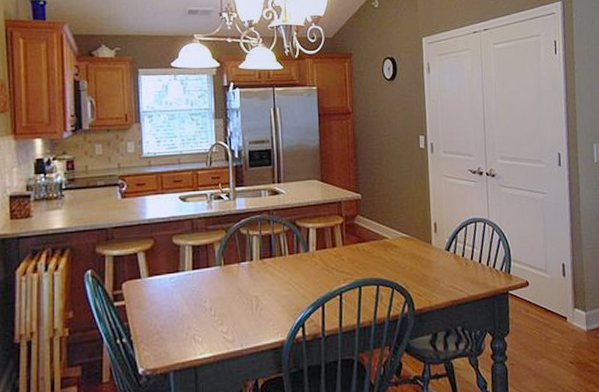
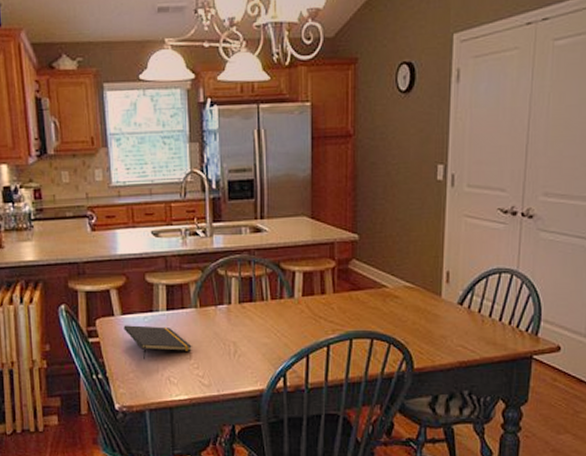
notepad: none [150,286,217,319] -> present [123,325,192,359]

